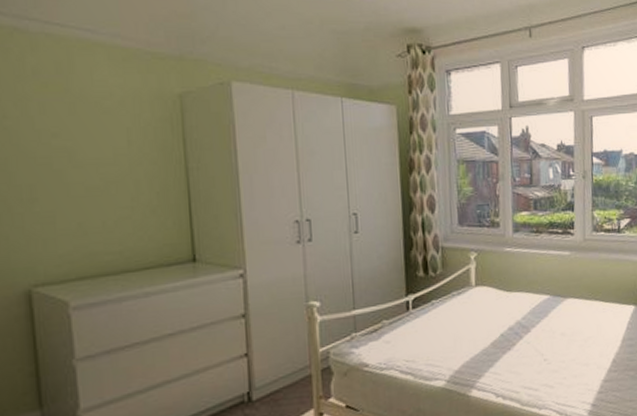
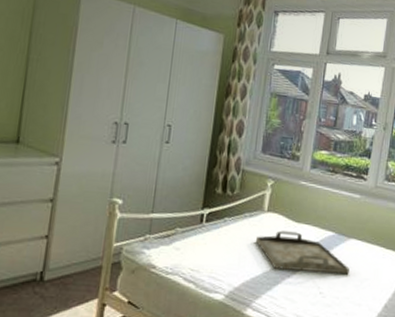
serving tray: none [468,301,571,344] -> present [255,230,349,275]

